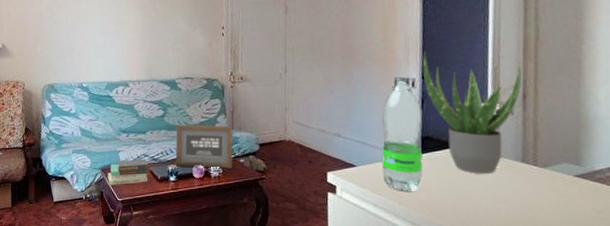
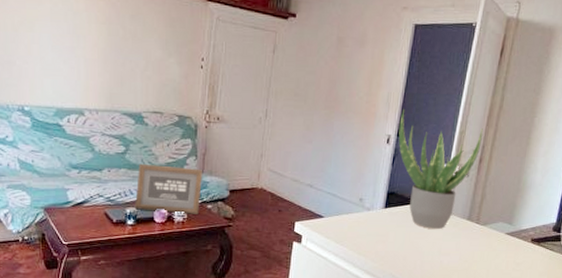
books: present [107,159,149,185] -> none [52,199,103,227]
bottle: present [382,76,423,192] -> none [347,132,393,244]

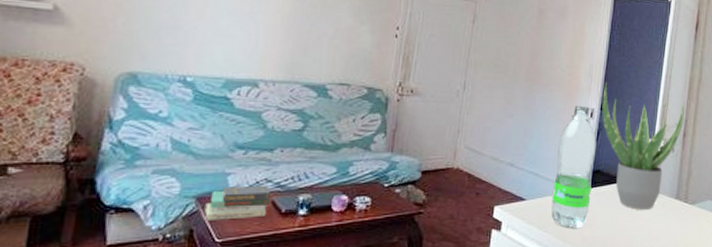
books: none [52,199,103,227] -> present [205,185,270,221]
picture frame: present [135,163,203,214] -> none [310,142,393,201]
bottle: none [347,132,393,244] -> present [551,105,597,229]

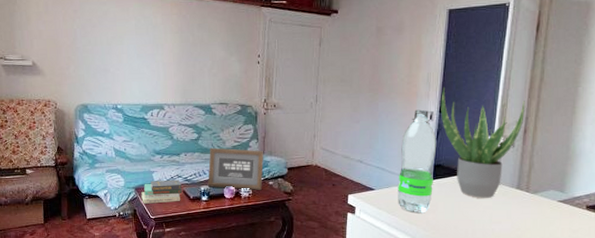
picture frame: none [310,142,393,201] -> present [208,147,264,190]

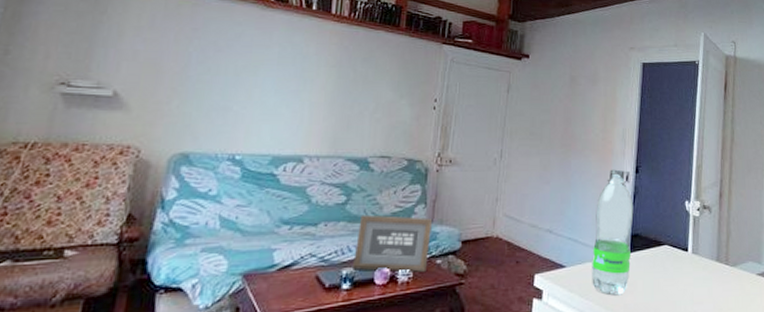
books: present [141,179,182,204] -> none [251,260,315,298]
potted plant: present [441,86,525,198] -> none [637,144,719,274]

